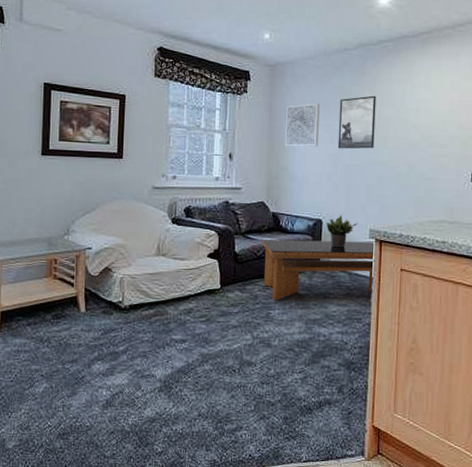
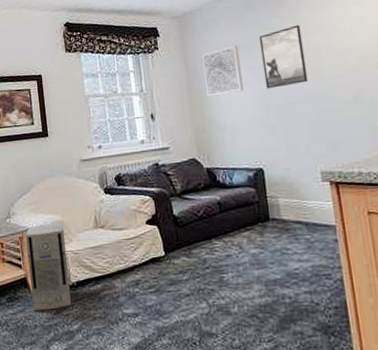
air purifier: none [79,245,125,330] -> present [25,223,71,310]
coffee table: present [261,239,375,301] -> none [200,185,340,263]
potted plant: present [325,215,359,248] -> none [267,160,306,197]

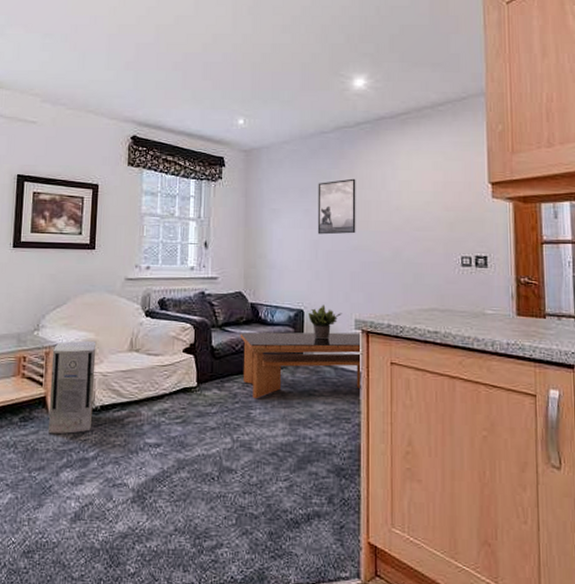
coffee table: none [200,185,340,263] -> present [240,332,362,399]
wall art: present [202,45,244,97] -> none [262,187,297,234]
potted plant: none [267,160,306,197] -> present [307,304,343,340]

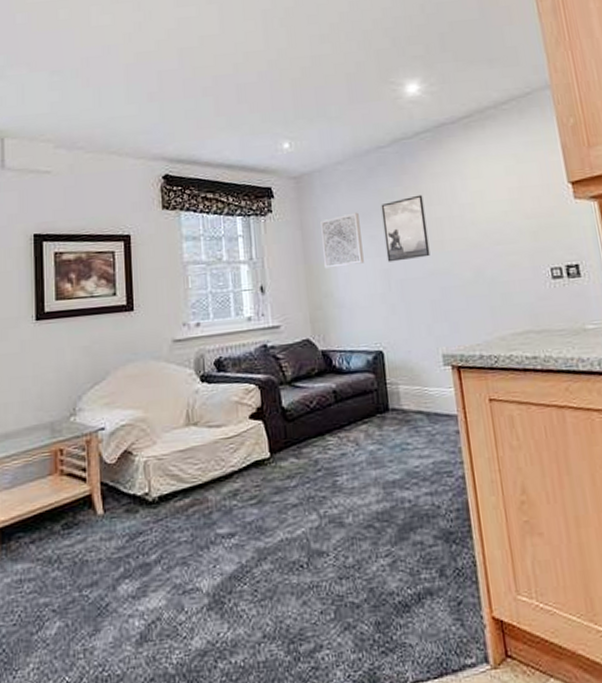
air purifier: present [47,341,97,434] -> none [94,420,151,539]
coffee table: present [240,332,362,399] -> none [313,370,462,464]
wall art: none [262,187,297,234] -> present [320,212,364,269]
potted plant: present [307,304,343,340] -> none [388,342,428,384]

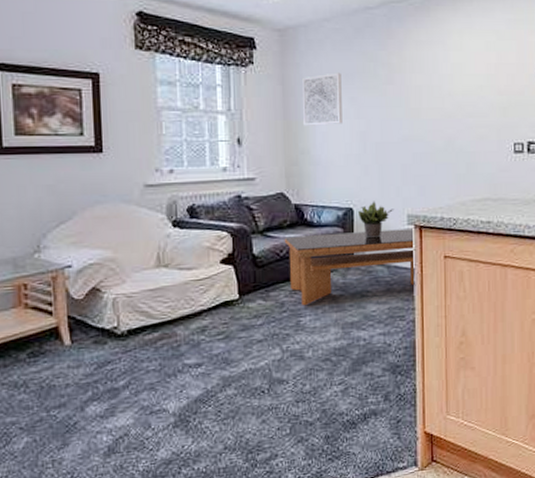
coffee table: none [313,370,462,464] -> present [284,229,416,306]
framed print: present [381,195,430,262] -> none [364,61,407,125]
potted plant: none [388,342,428,384] -> present [357,201,394,239]

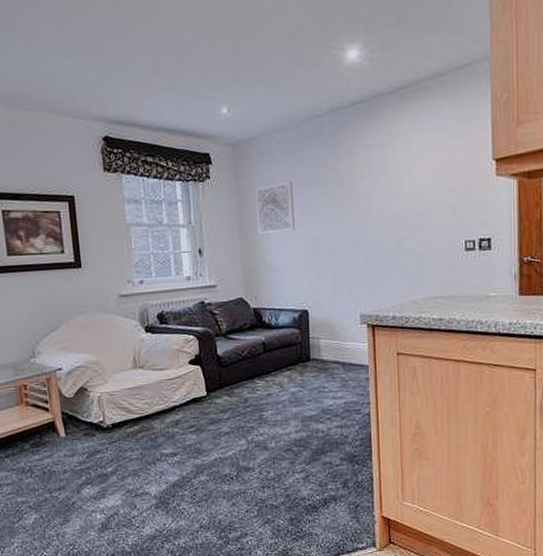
coffee table: present [284,229,416,306] -> none [245,328,371,402]
potted plant: present [357,201,394,239] -> none [312,302,348,338]

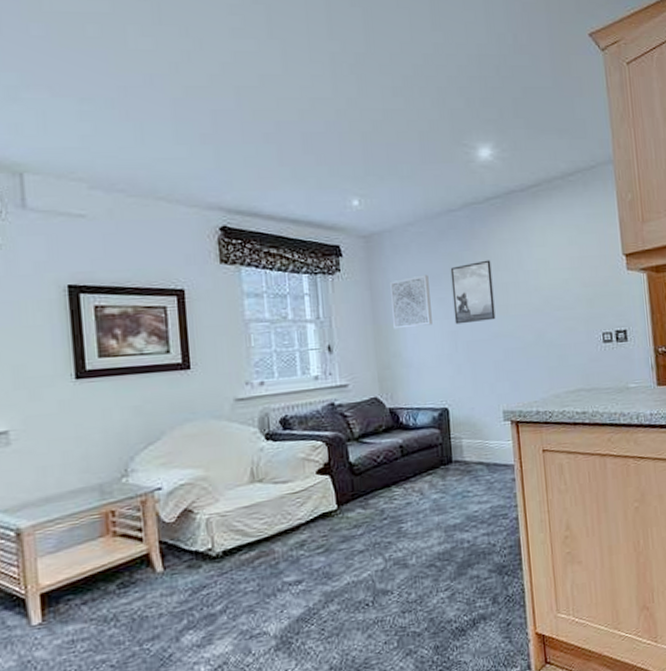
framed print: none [314,166,357,231] -> present [450,260,496,324]

